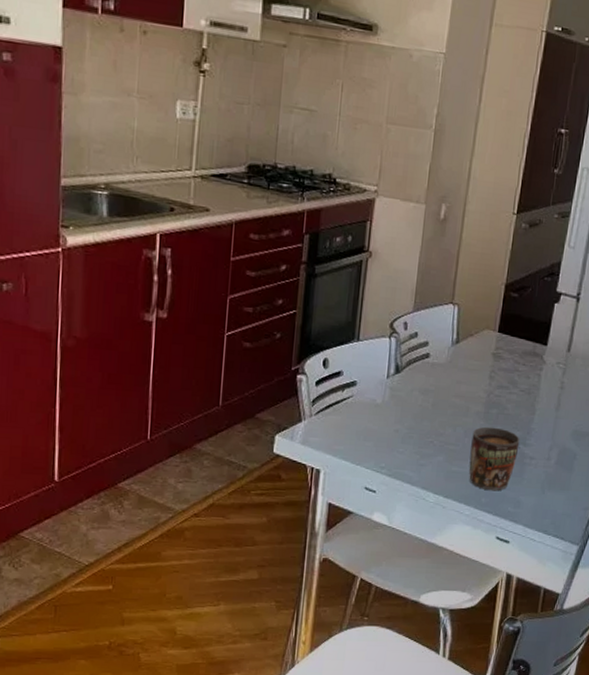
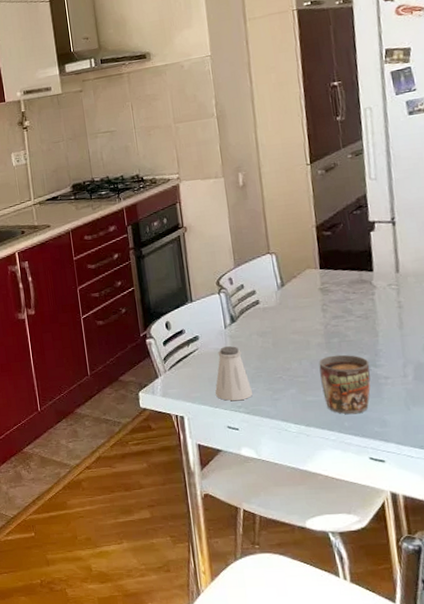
saltshaker: none [360,399,400,460] -> present [214,346,253,401]

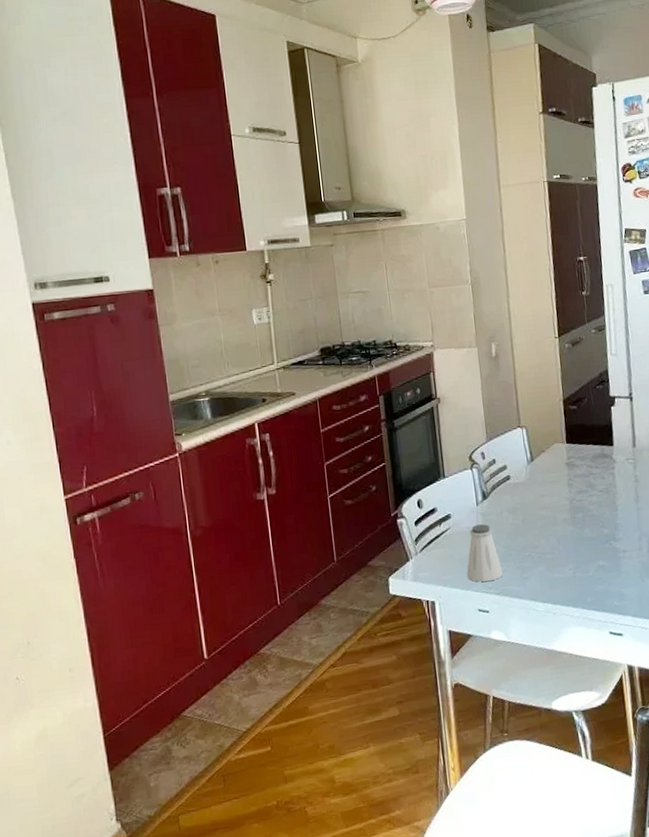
mug: present [318,354,371,415] -> none [564,529,611,590]

